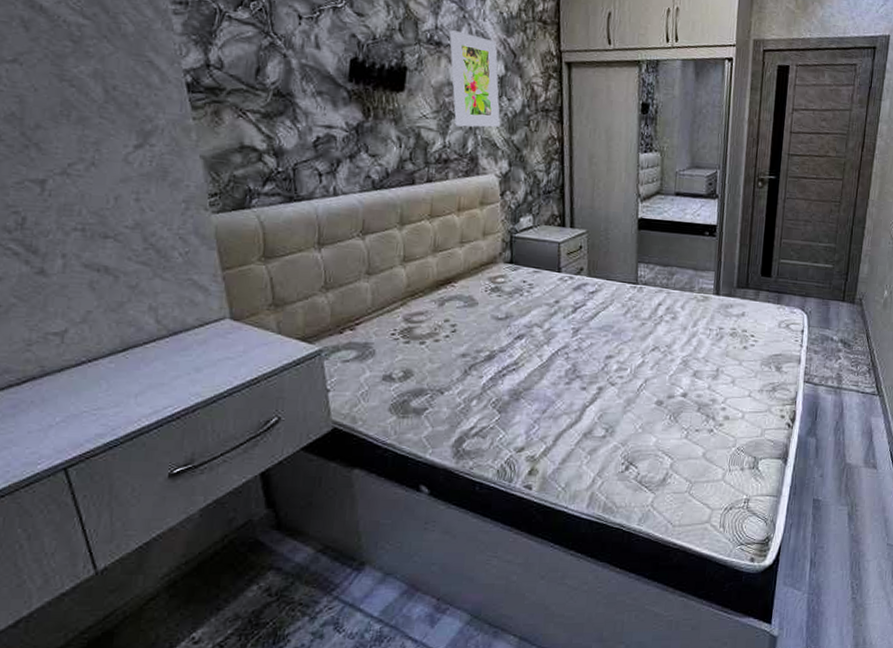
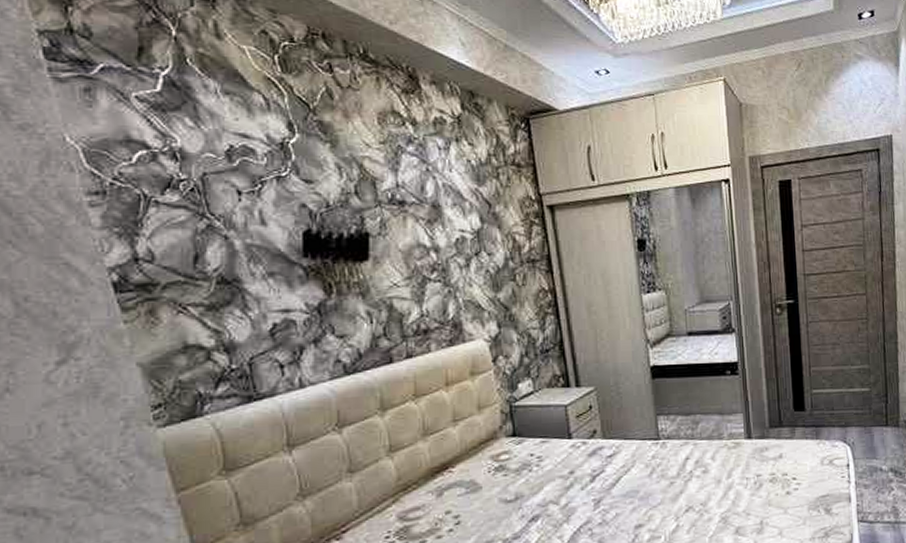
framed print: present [449,30,500,128] -> none [412,186,482,291]

